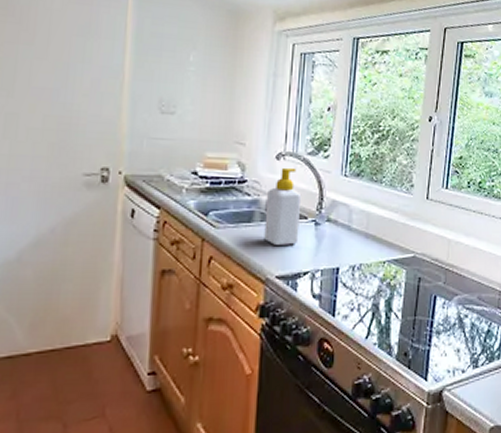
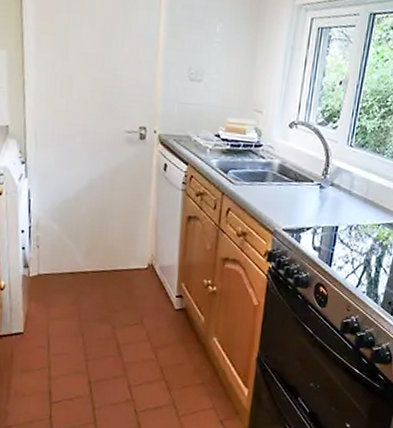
soap bottle: present [264,167,302,245] -> none [274,135,310,204]

